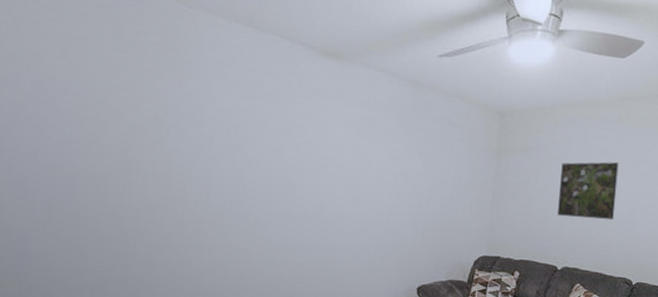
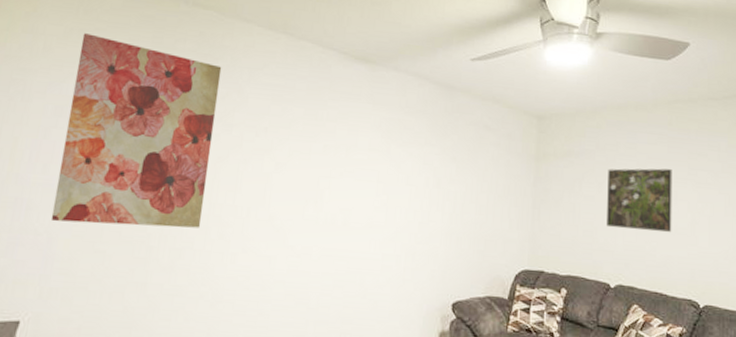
wall art: none [22,23,188,224] -> present [50,33,222,228]

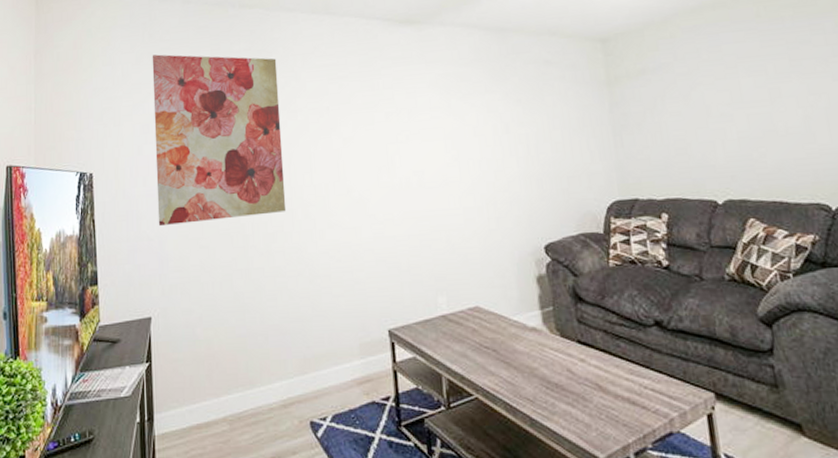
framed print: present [607,168,672,233] -> none [692,65,782,141]

